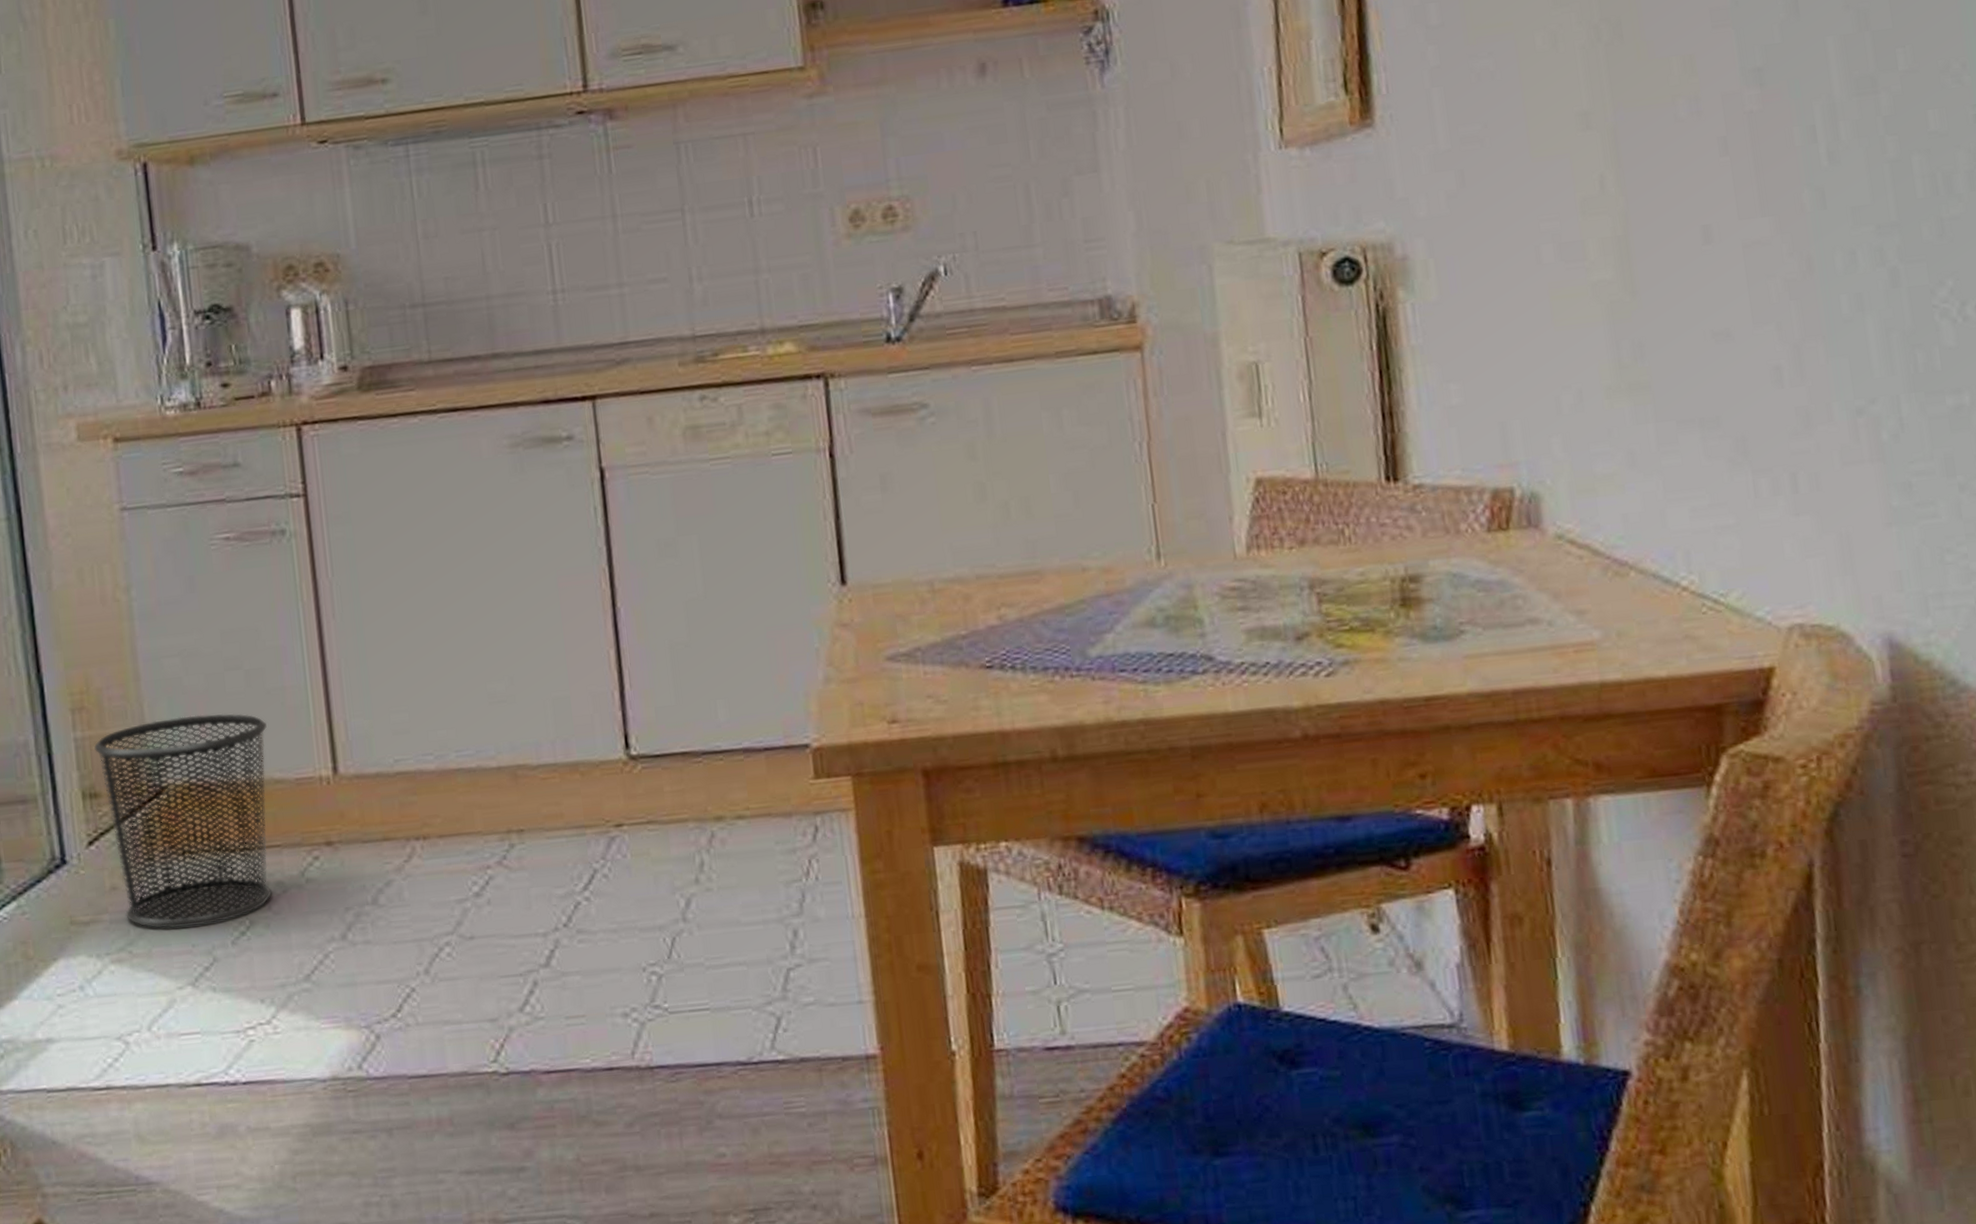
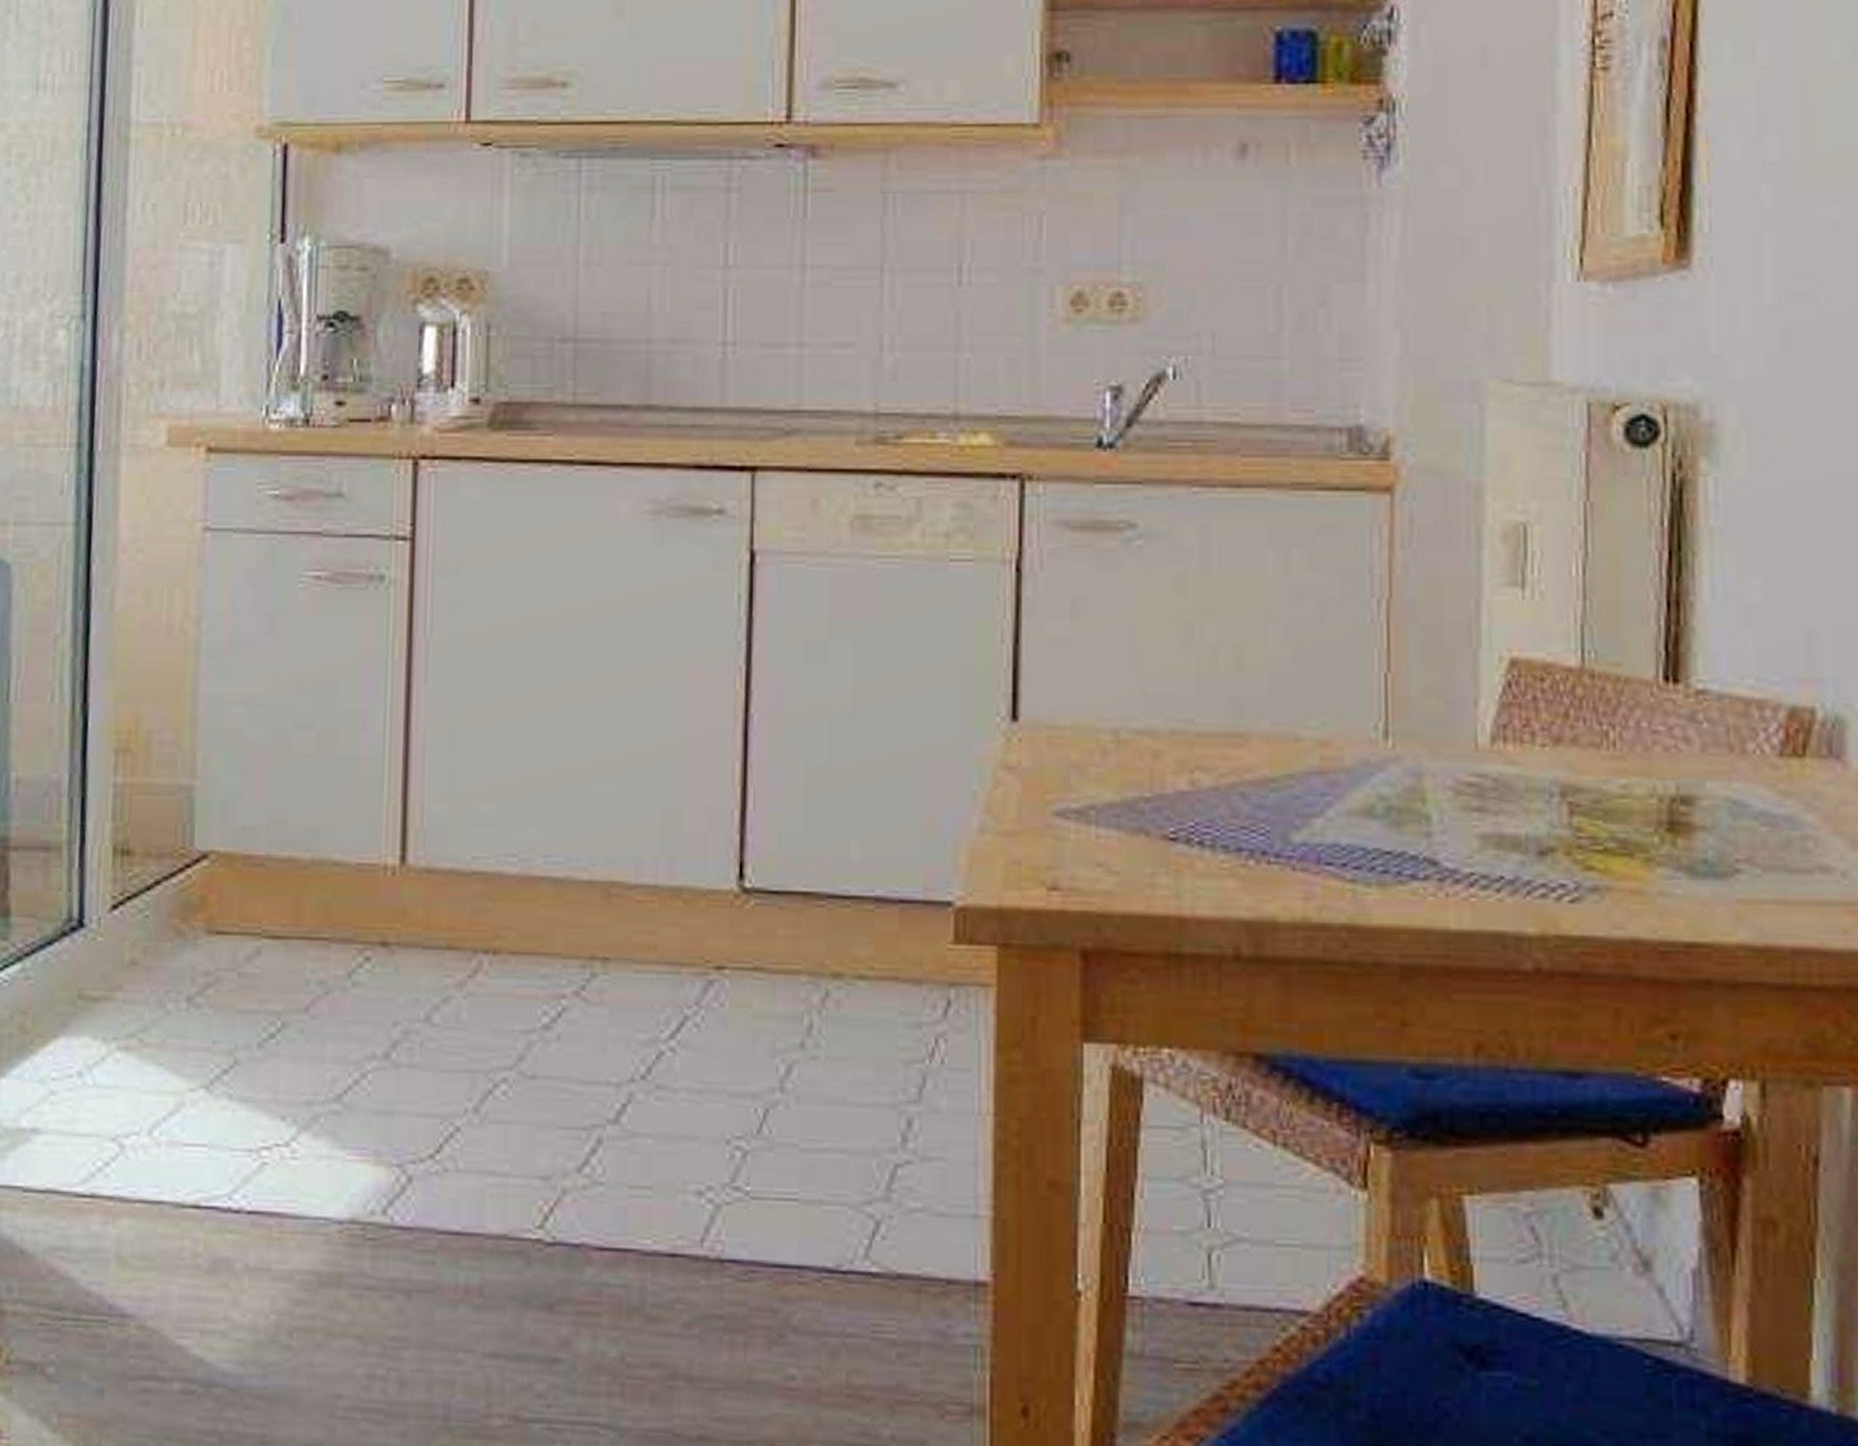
trash can: present [94,713,272,928] -> none [135,774,333,1019]

